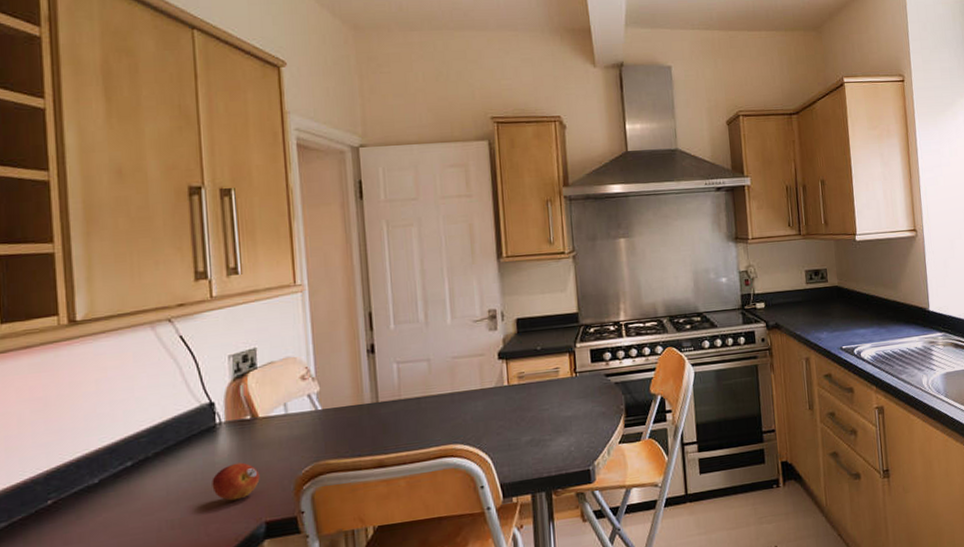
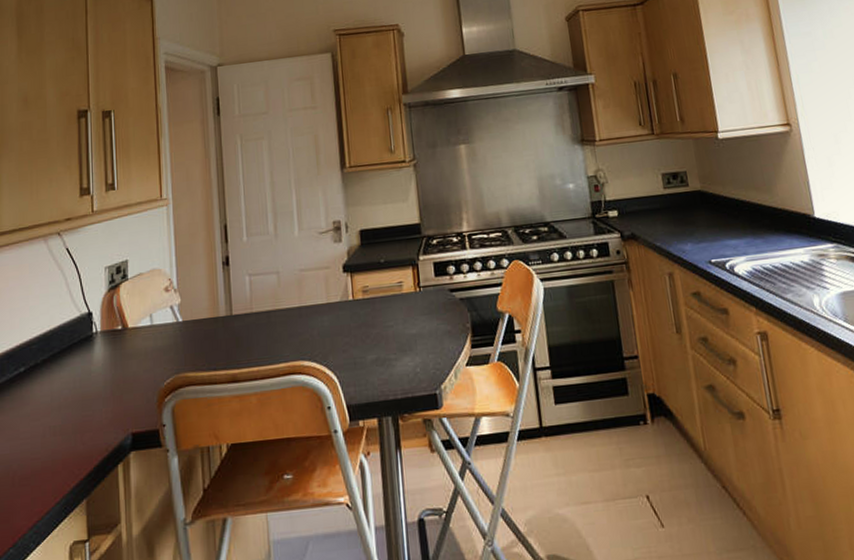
fruit: present [212,462,260,501] -> none [88,372,128,410]

